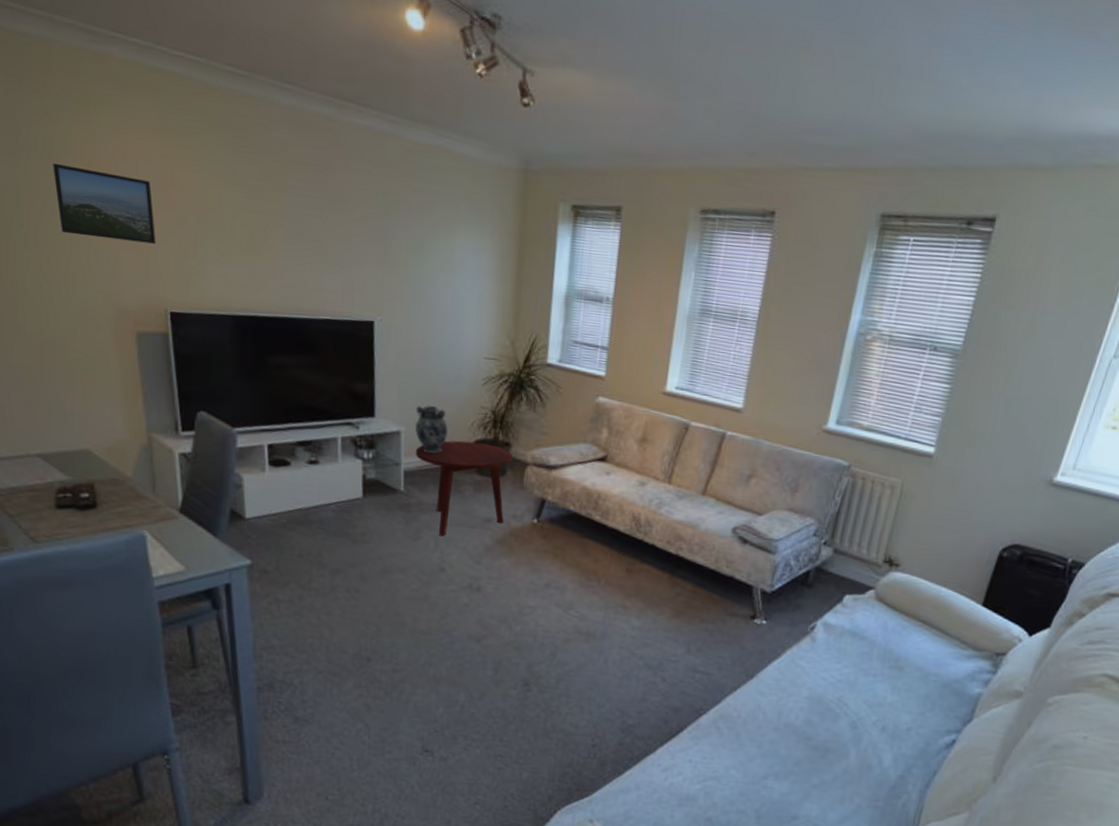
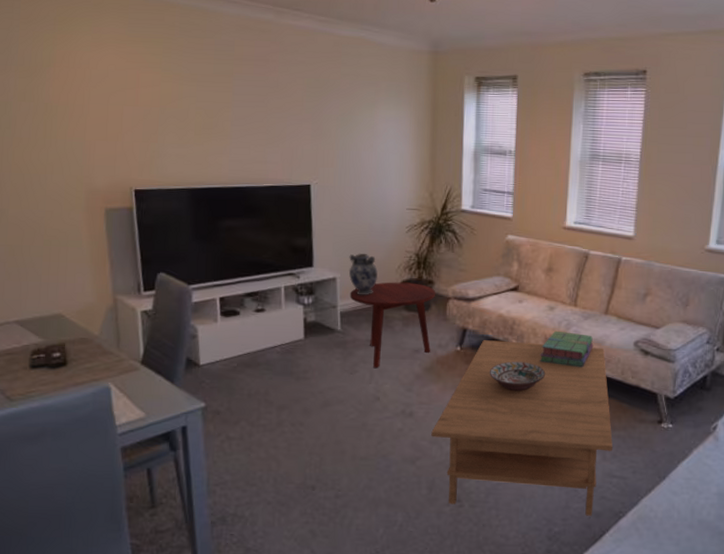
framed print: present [53,162,156,244] -> none [37,73,123,134]
coffee table: none [500,514,699,711] -> present [431,340,613,516]
decorative bowl: none [567,539,631,573] -> present [489,361,546,392]
stack of books: none [625,509,687,552] -> present [540,330,594,367]

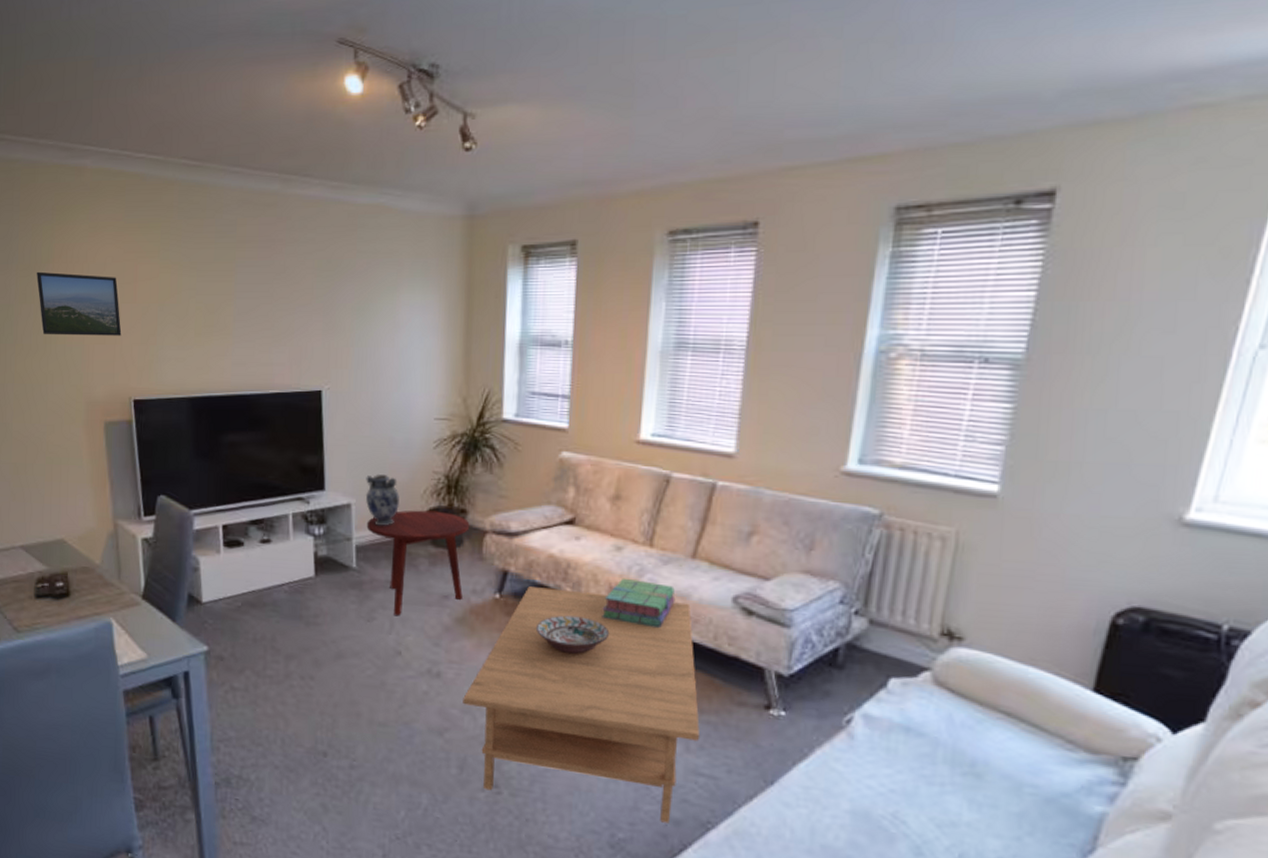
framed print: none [37,73,123,134] -> present [37,271,122,336]

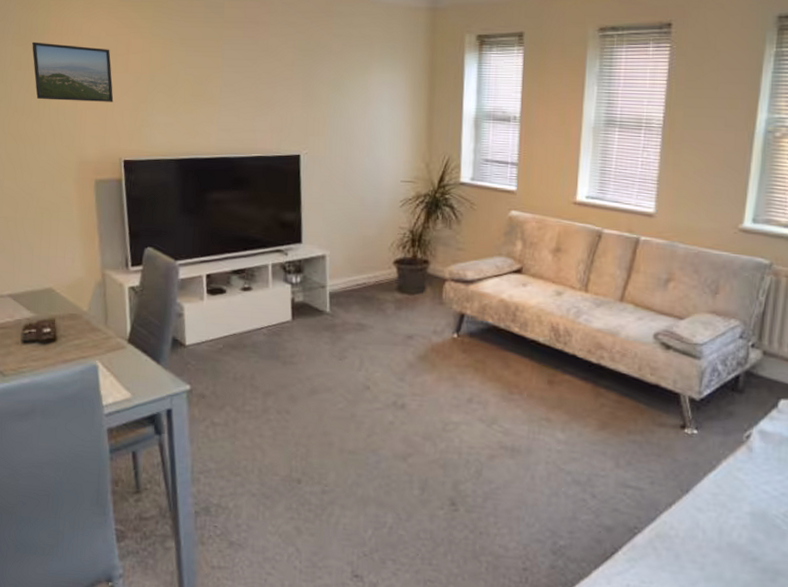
decorative vase: present [365,475,399,526] -> none [338,229,369,275]
side table: present [366,510,470,617] -> none [339,261,432,355]
coffee table: present [463,586,700,823] -> none [424,327,627,530]
decorative bowl: present [535,615,610,655] -> none [488,351,552,386]
stack of books: present [602,577,676,628] -> none [545,318,607,361]

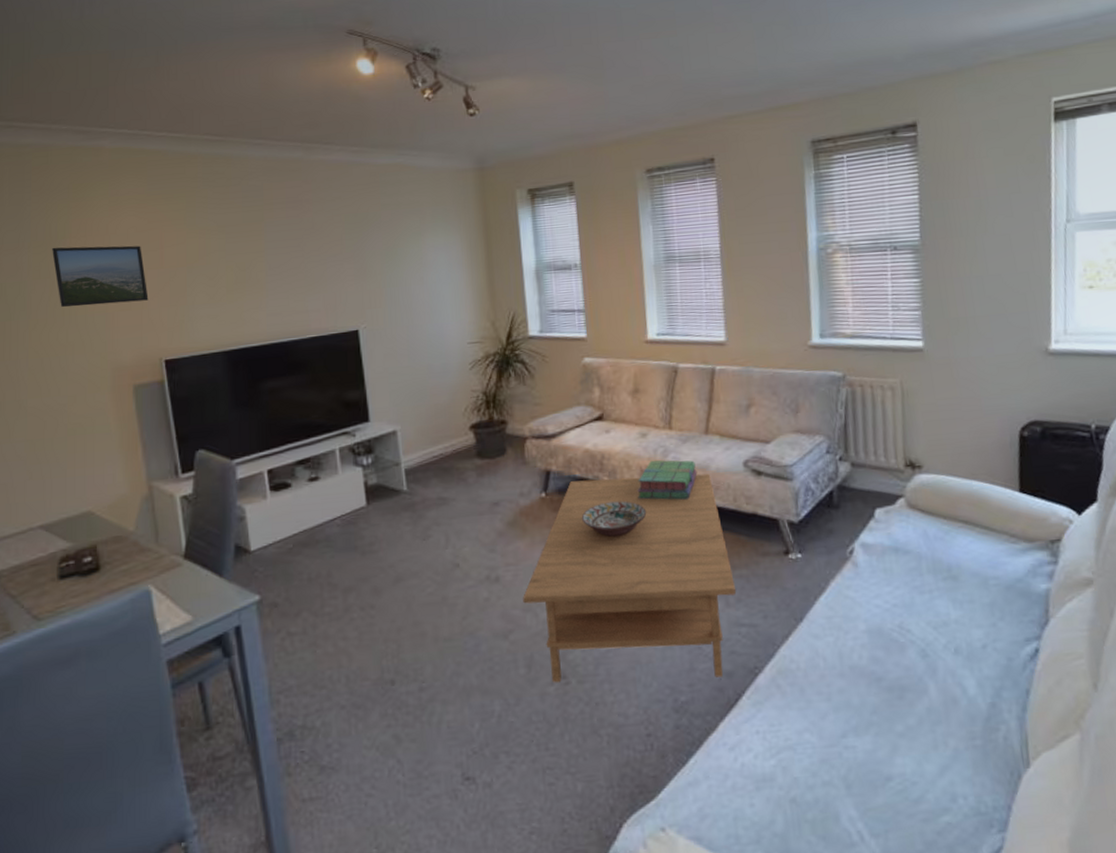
coffee table: none [424,327,627,530] -> present [523,473,736,683]
decorative bowl: none [488,351,552,386] -> present [581,501,647,538]
stack of books: none [545,318,607,361] -> present [637,460,698,500]

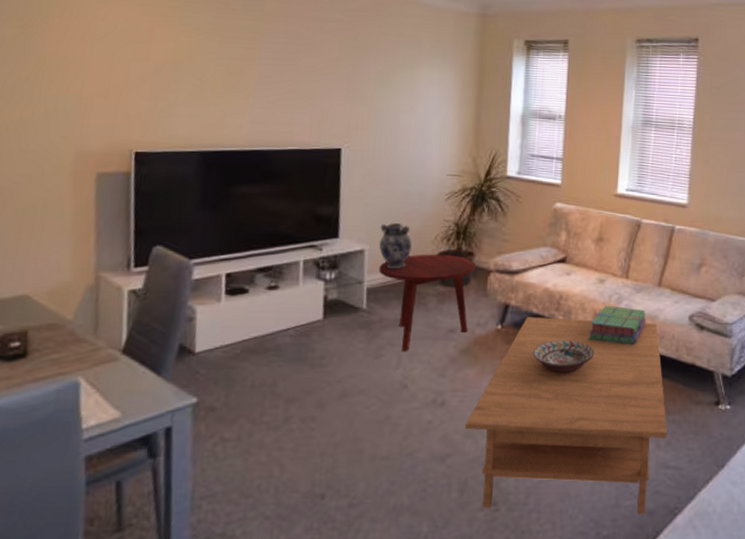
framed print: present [52,245,149,307] -> none [30,24,129,91]
decorative vase: none [409,399,443,447] -> present [379,223,412,269]
side table: none [413,425,511,531] -> present [378,254,476,352]

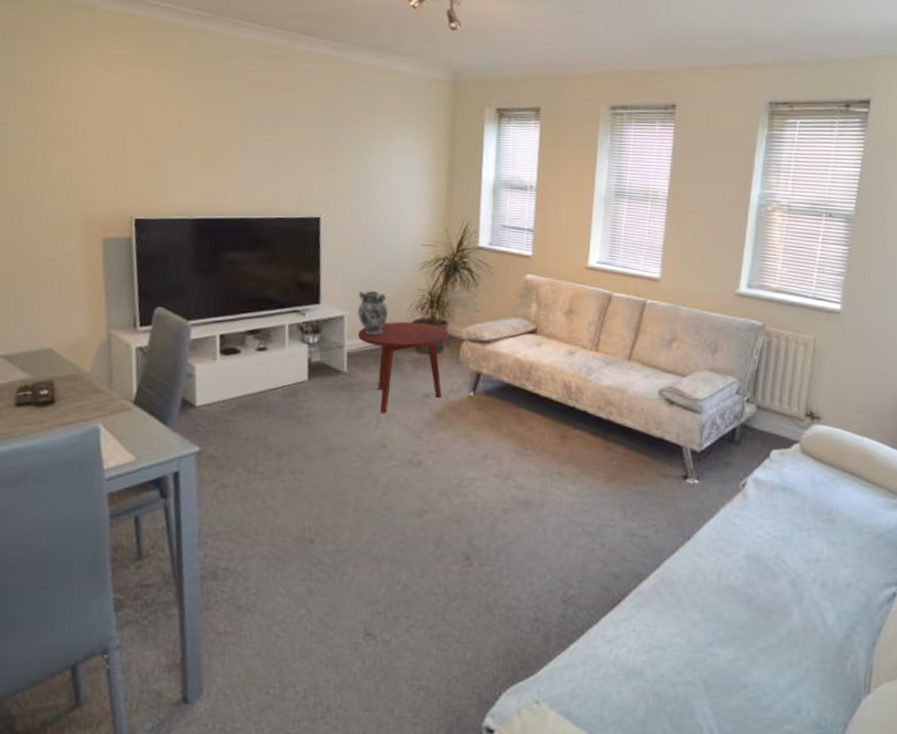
coffee table: present [465,317,667,515] -> none [440,385,634,578]
decorative bowl: present [532,340,595,374] -> none [503,409,564,442]
stack of books: present [588,305,646,345] -> none [558,377,616,417]

